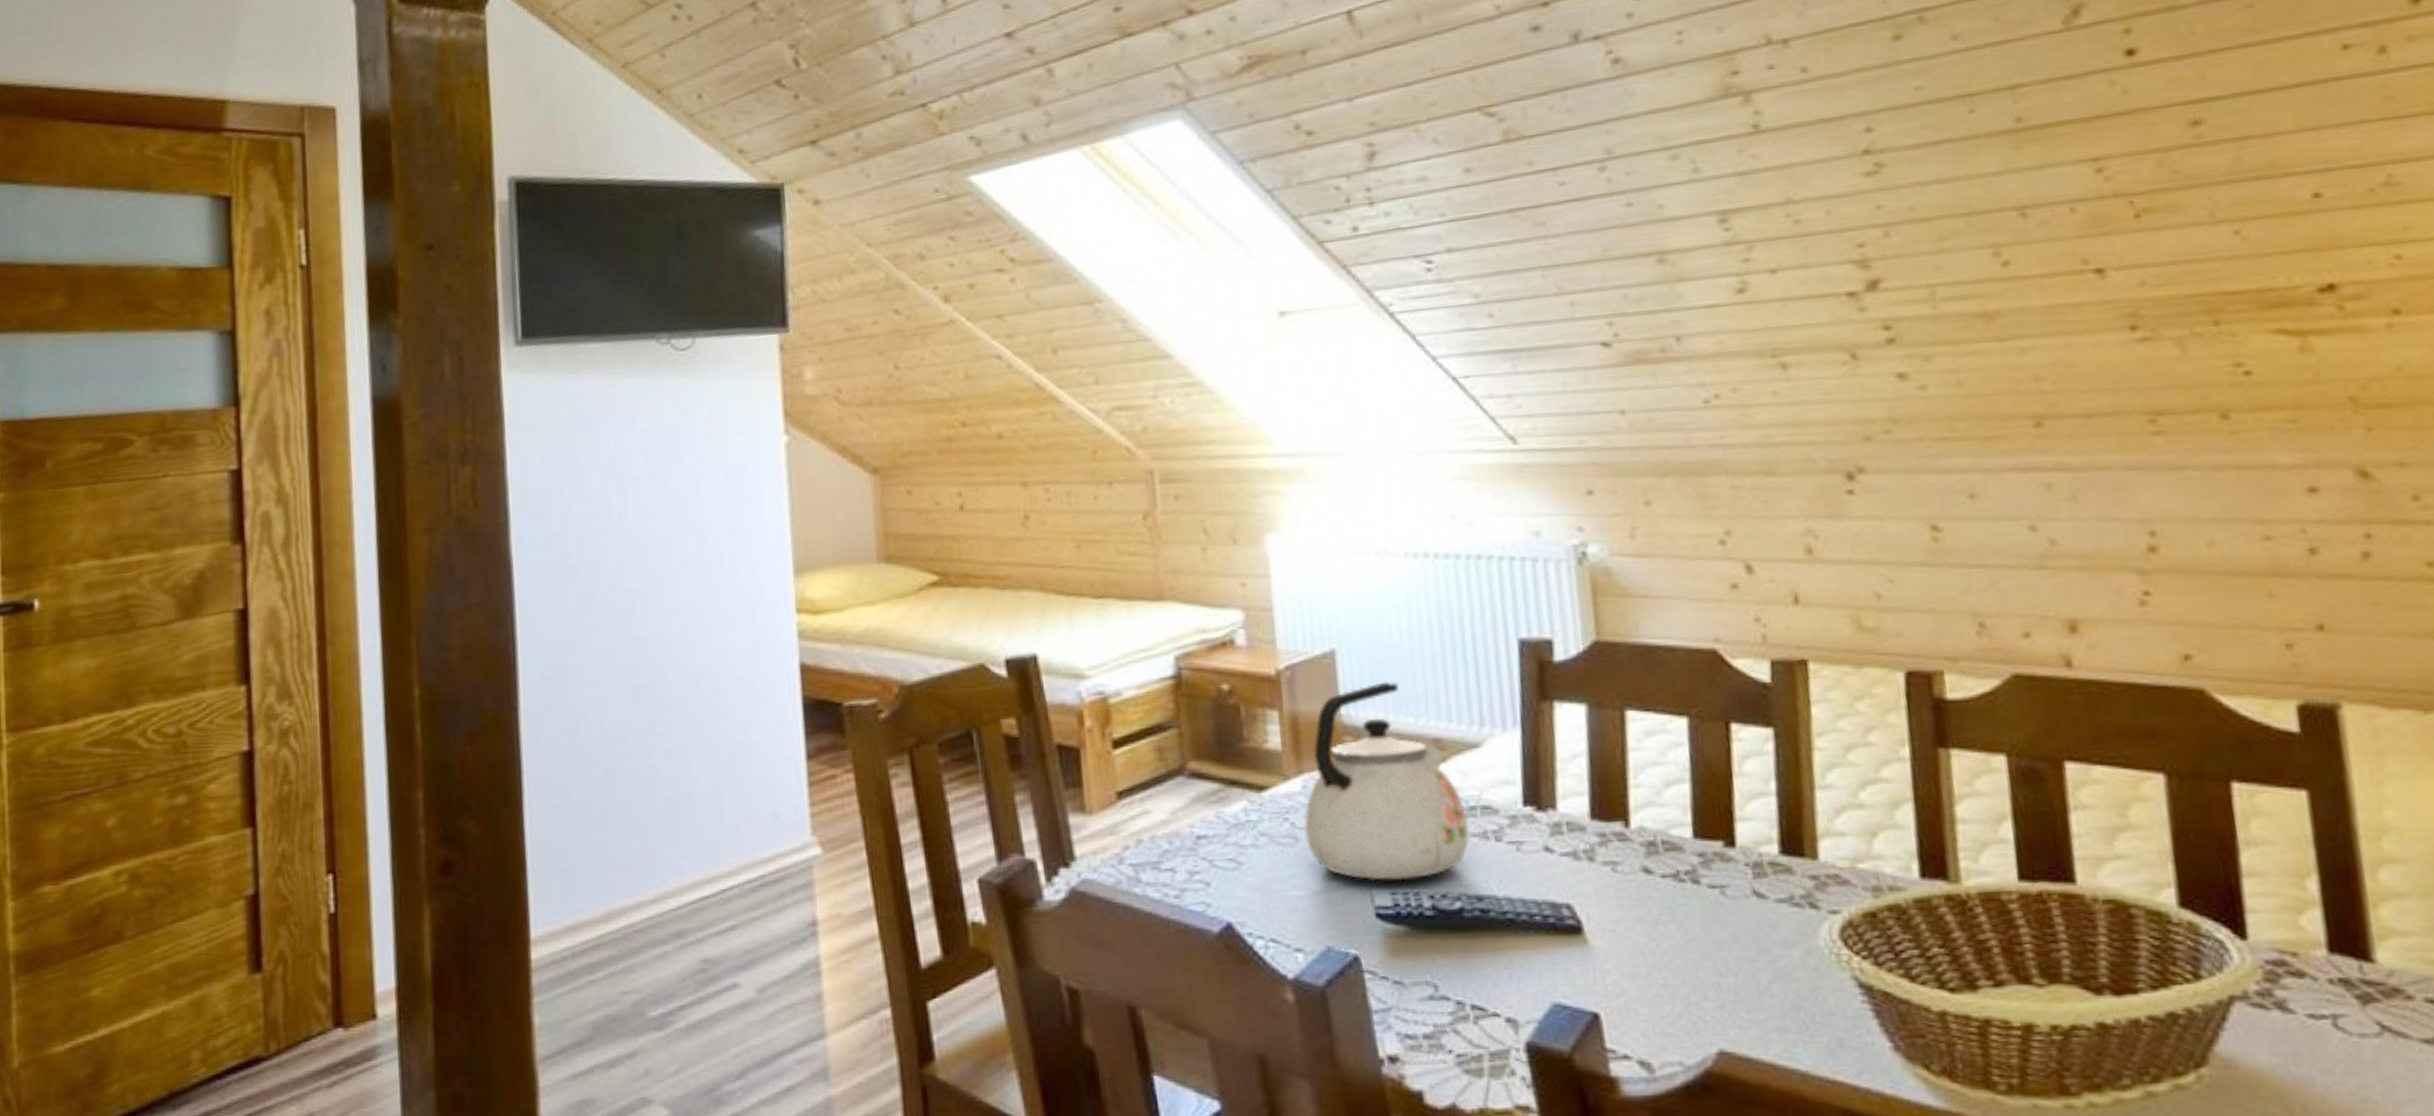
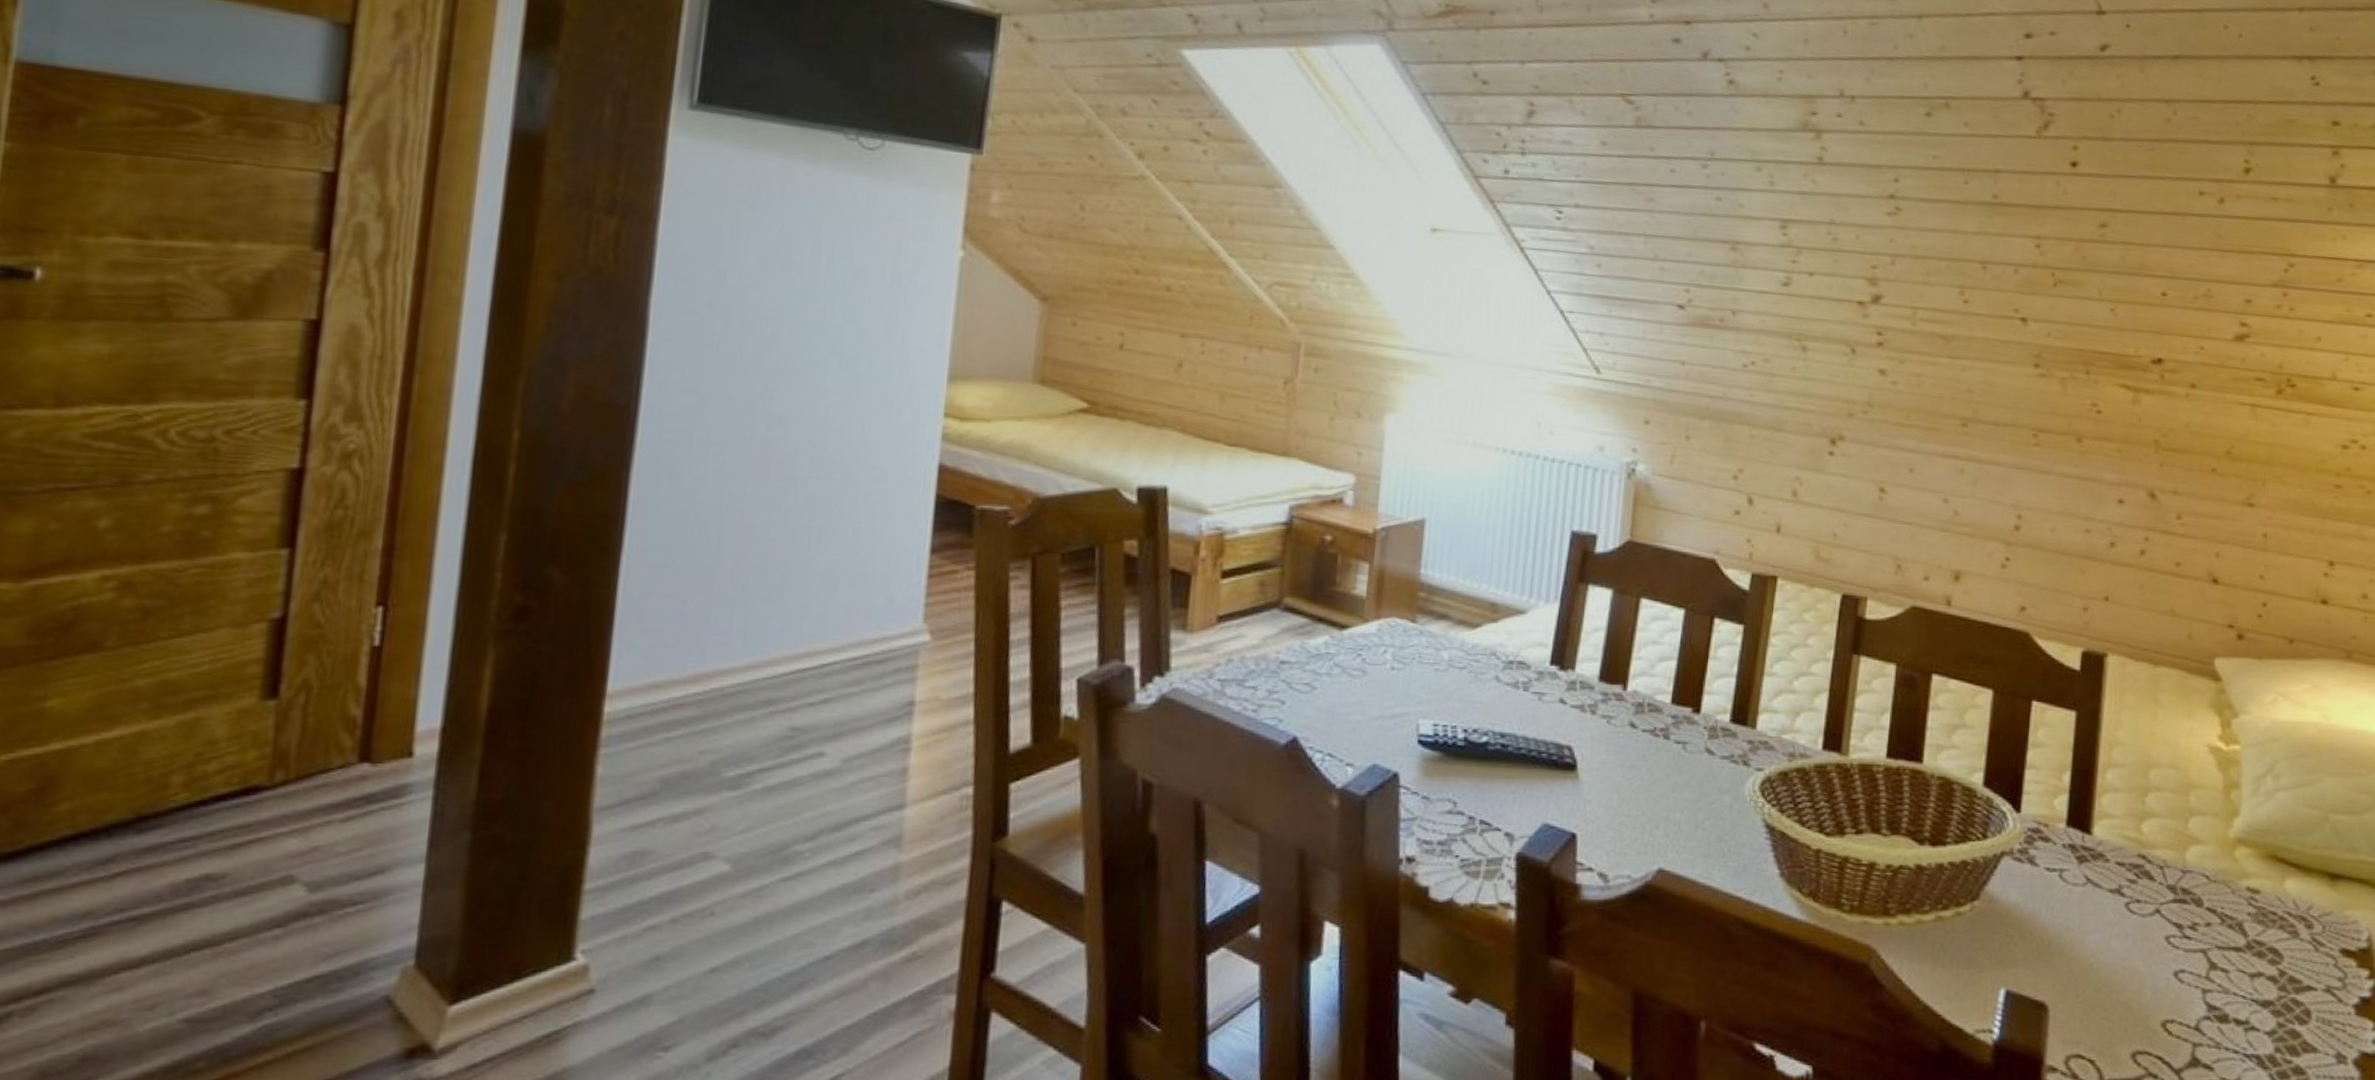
kettle: present [1304,681,1470,881] -> none [1372,551,1506,715]

